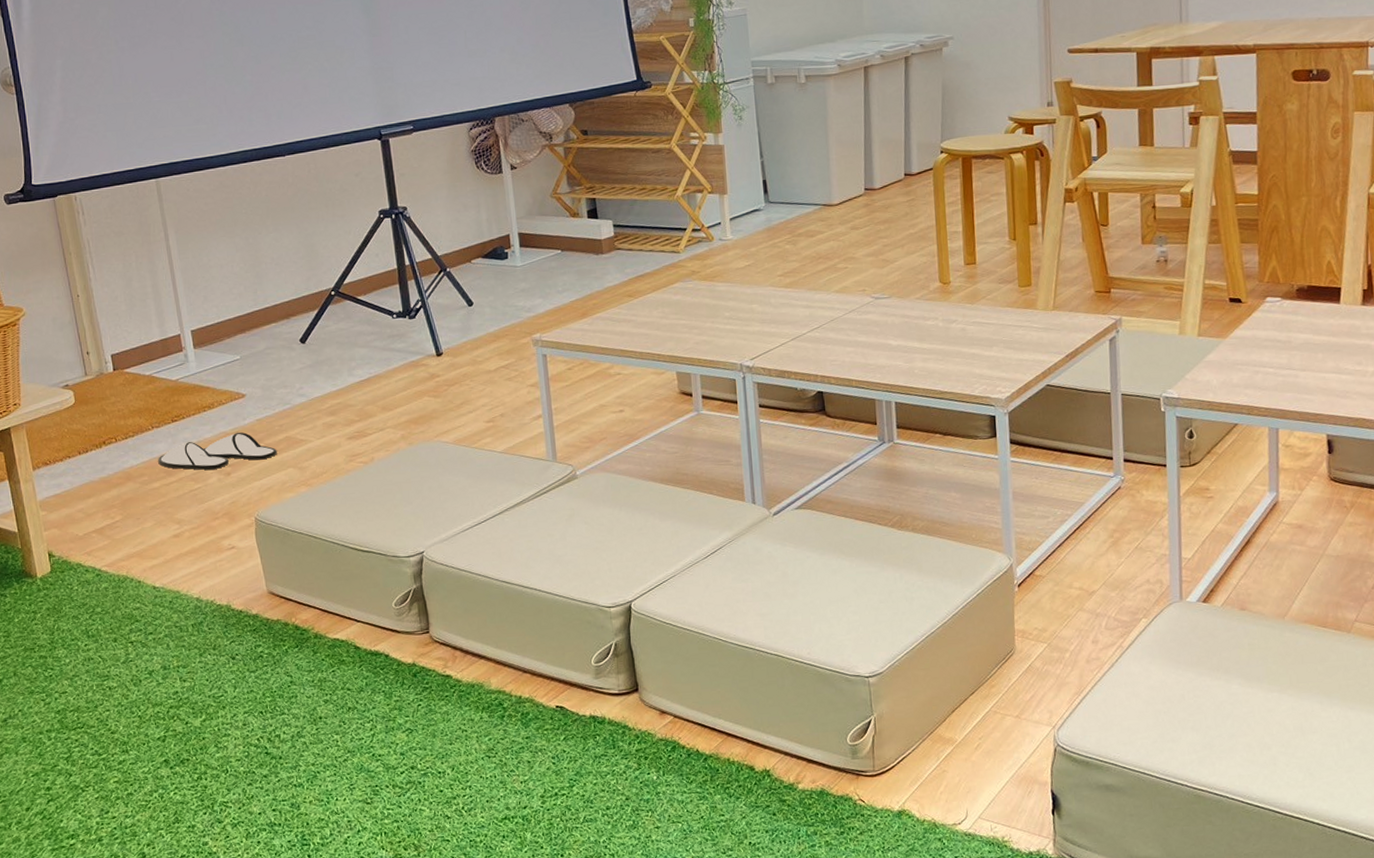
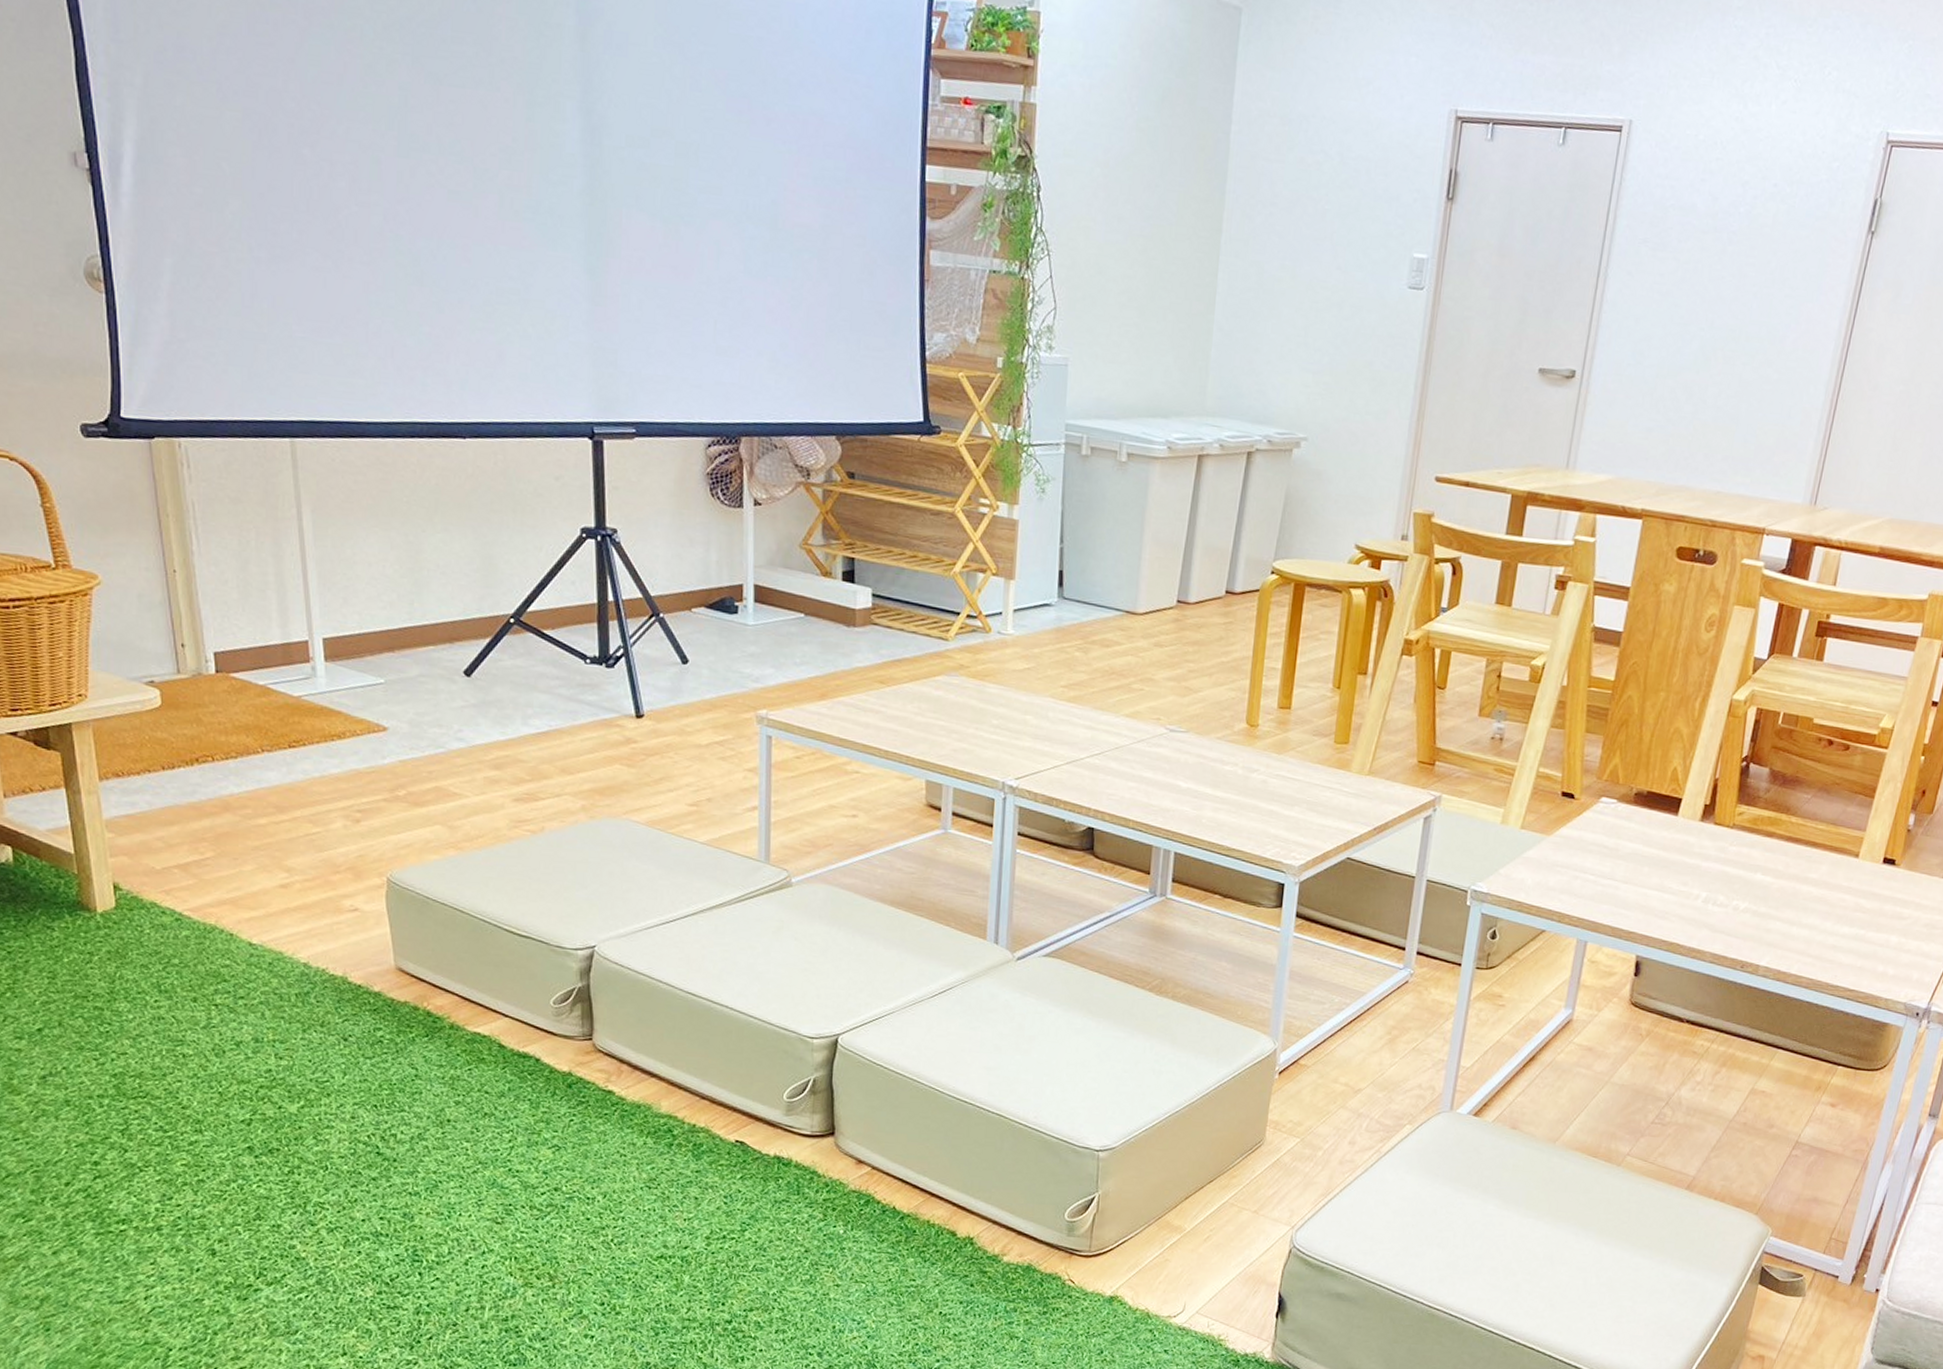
slippers: present [158,432,277,470] -> none [267,772,423,813]

